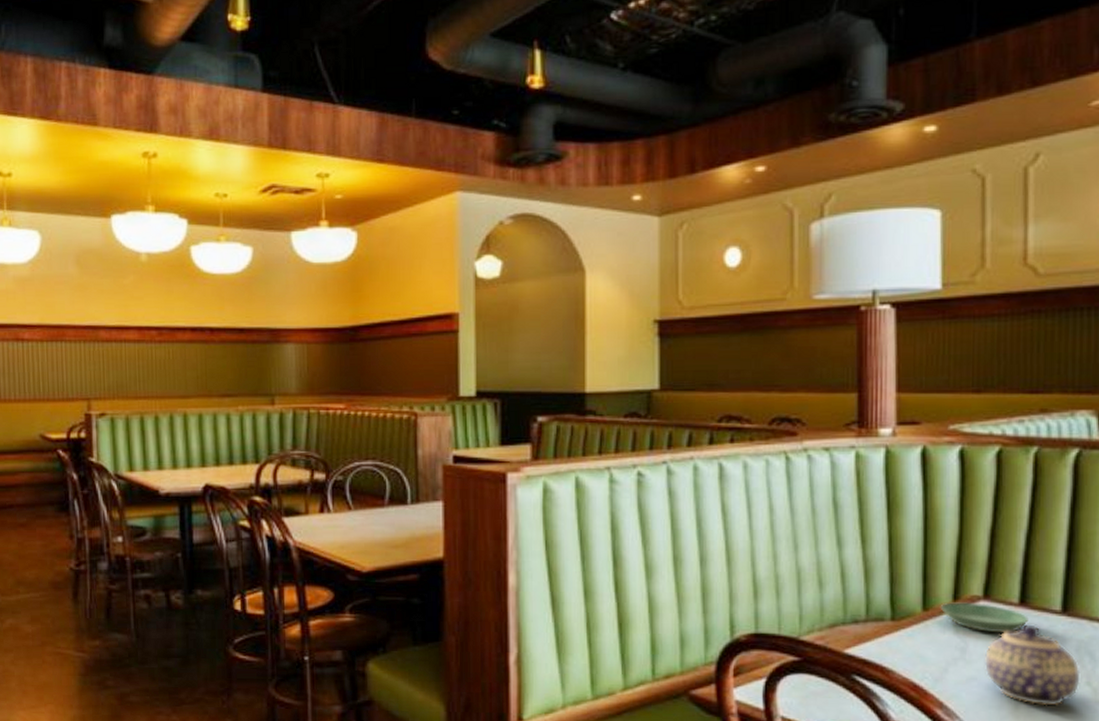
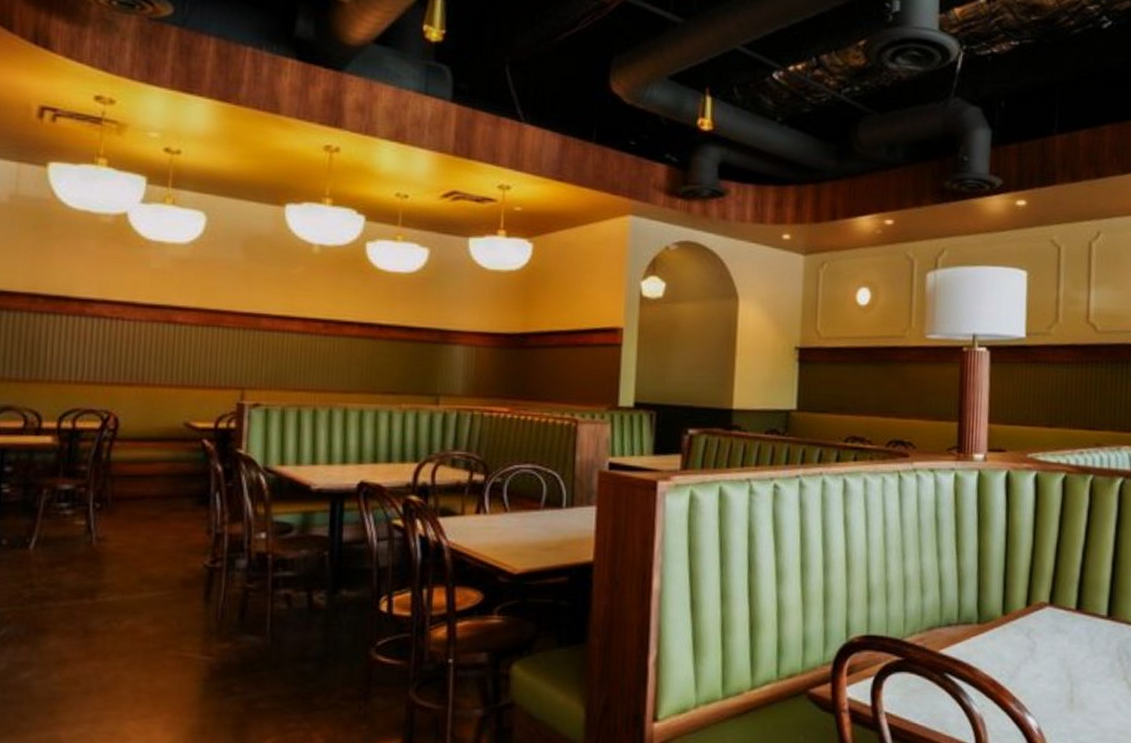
saucer: present [941,602,1029,633] -> none [1016,608,1083,635]
teapot: present [985,624,1081,706] -> none [1048,627,1120,699]

